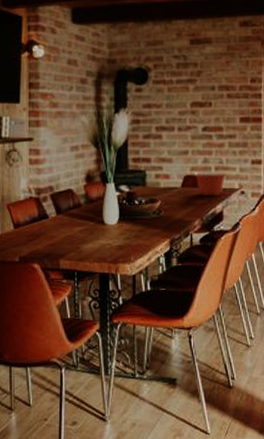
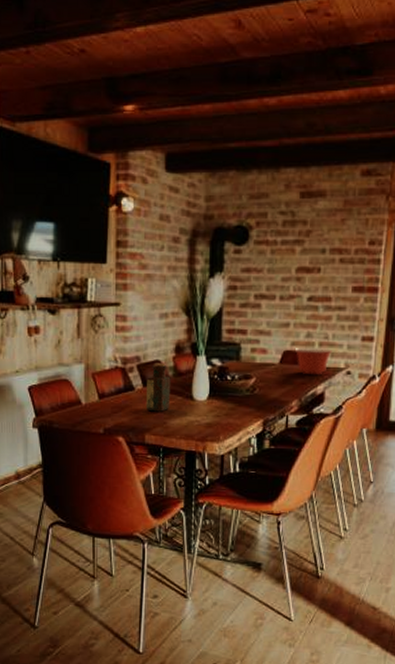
bottle: none [59,191,83,238] -> present [145,362,171,412]

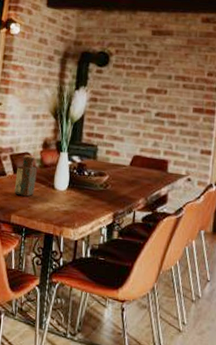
mixing bowl: present [294,348,332,375] -> none [143,154,175,179]

